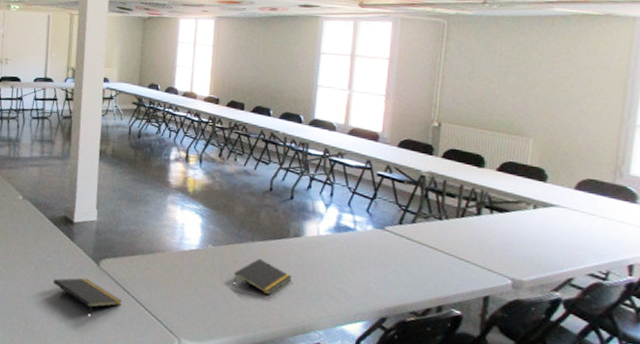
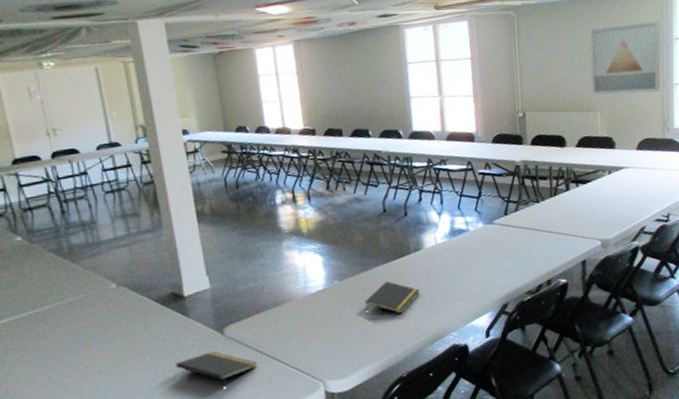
wall art: none [525,49,627,131] -> present [589,21,661,96]

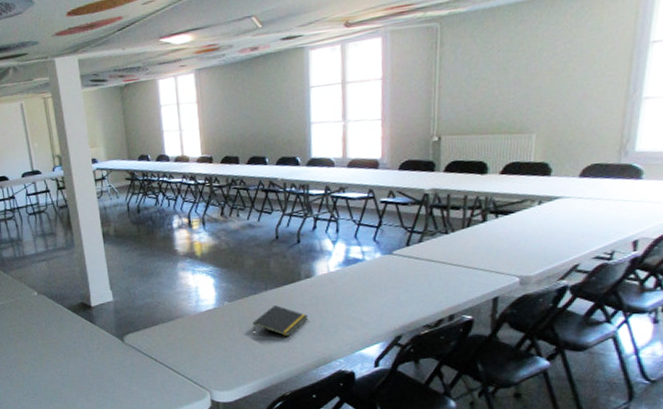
notepad: present [175,351,257,387] -> none [83,355,152,386]
wall art: present [589,21,661,96] -> none [527,20,633,115]

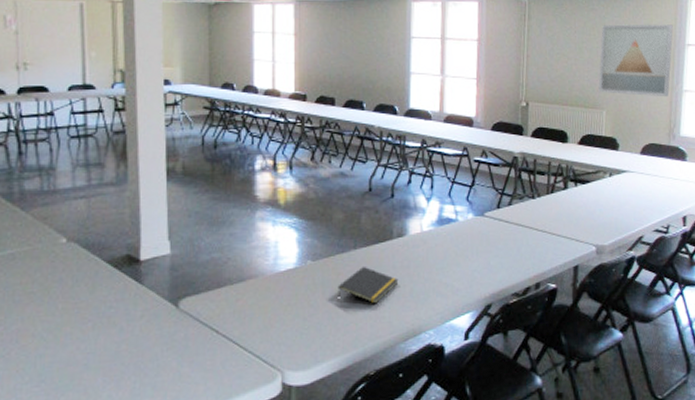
wall art: none [527,20,633,115] -> present [598,24,673,97]

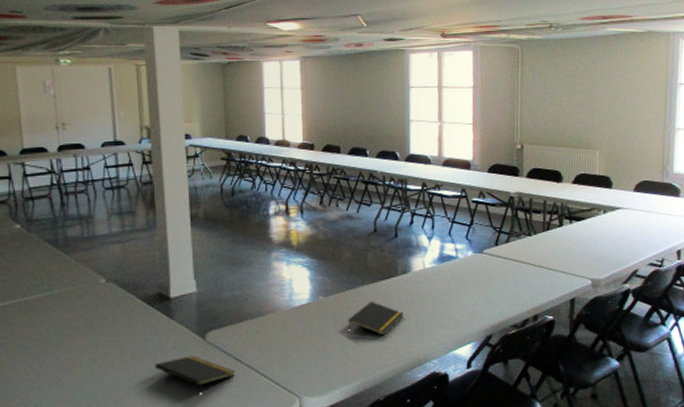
notepad: none [118,325,210,367] -> present [154,355,235,392]
wall art: present [598,24,673,97] -> none [591,65,665,136]

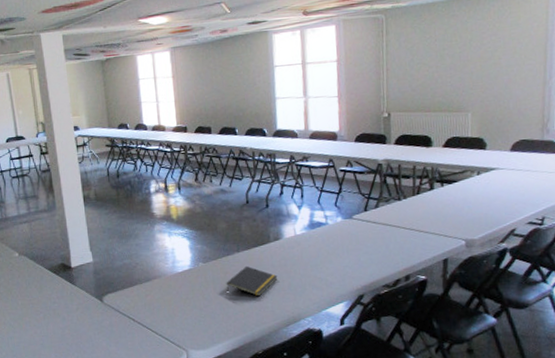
notepad: present [154,355,235,392] -> none [62,315,130,346]

